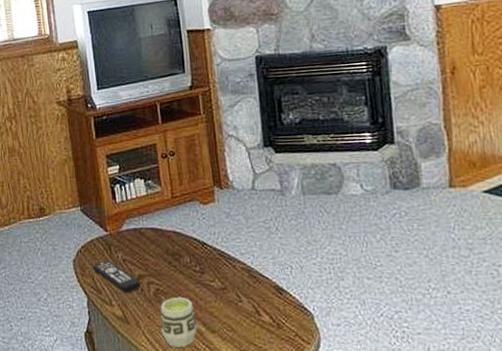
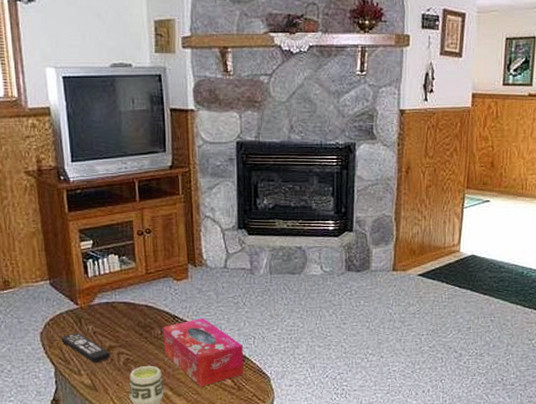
tissue box: none [192,245,283,323] -> present [163,318,244,387]

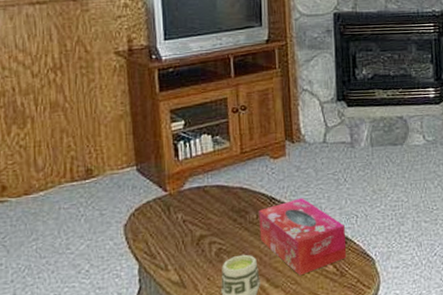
remote control: present [61,333,110,363] -> none [147,222,201,256]

